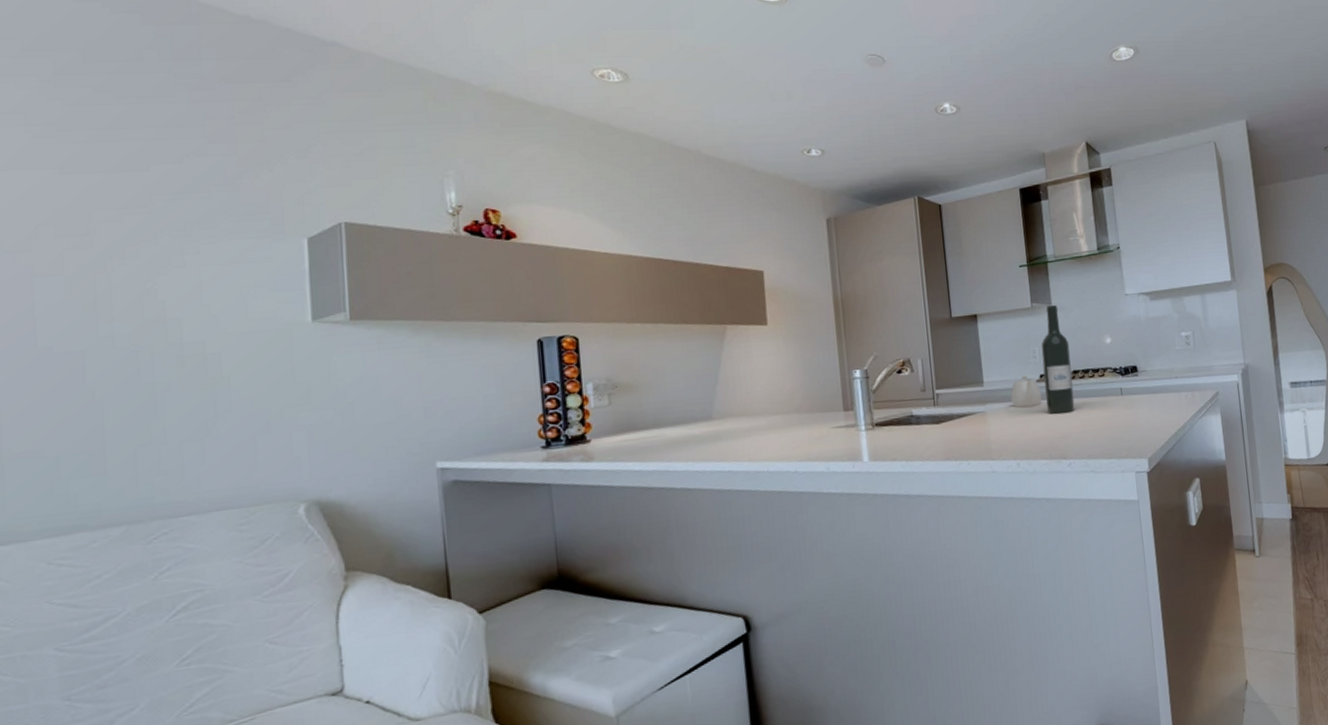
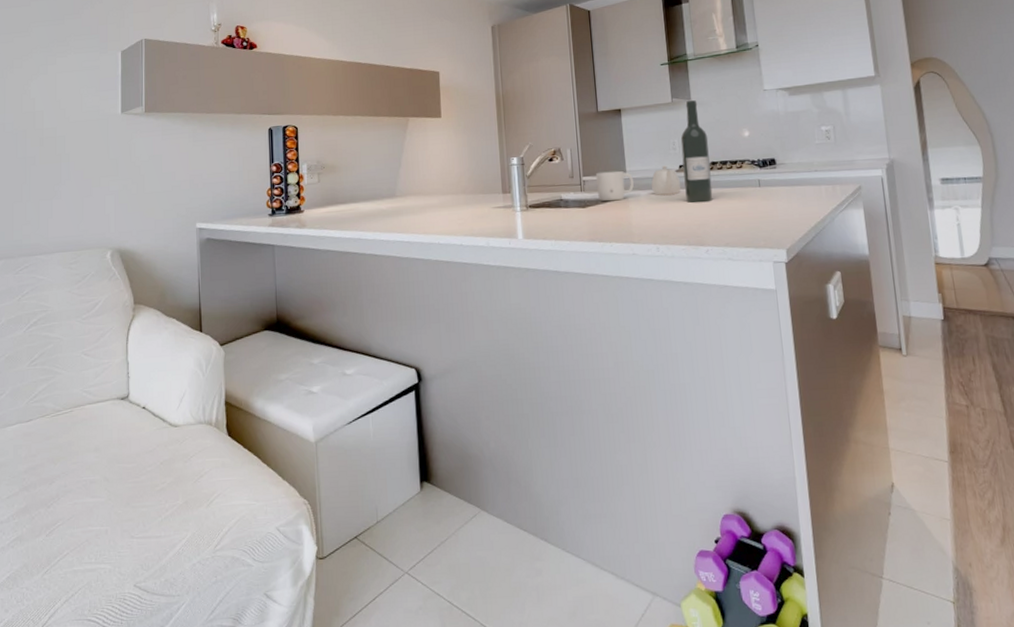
mug: none [949,381,993,417] -> present [595,170,635,202]

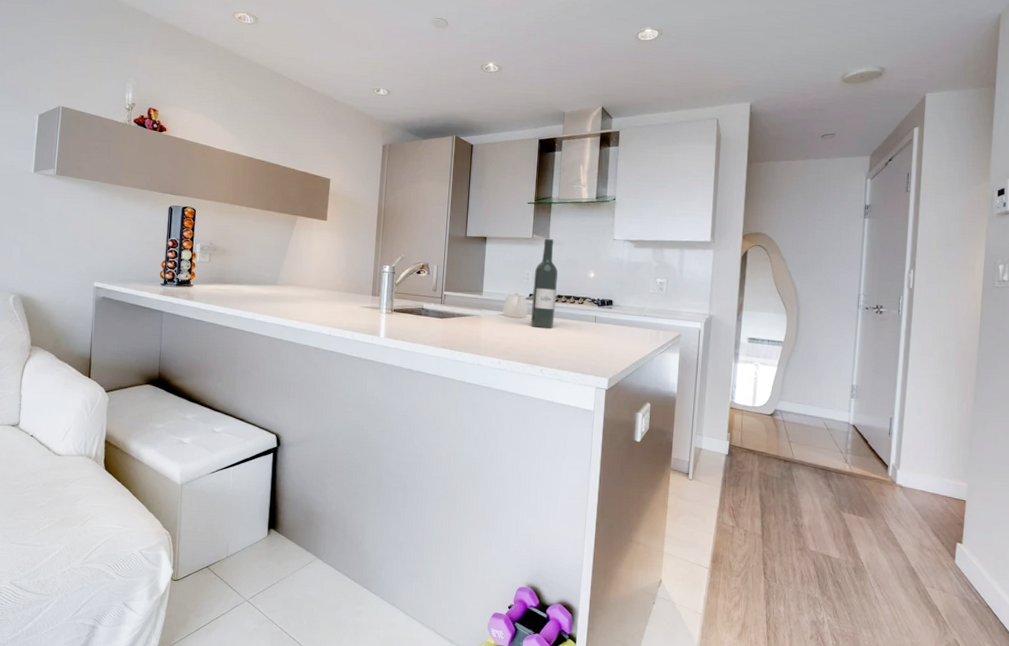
mug: present [595,170,635,202] -> none [455,289,489,317]

